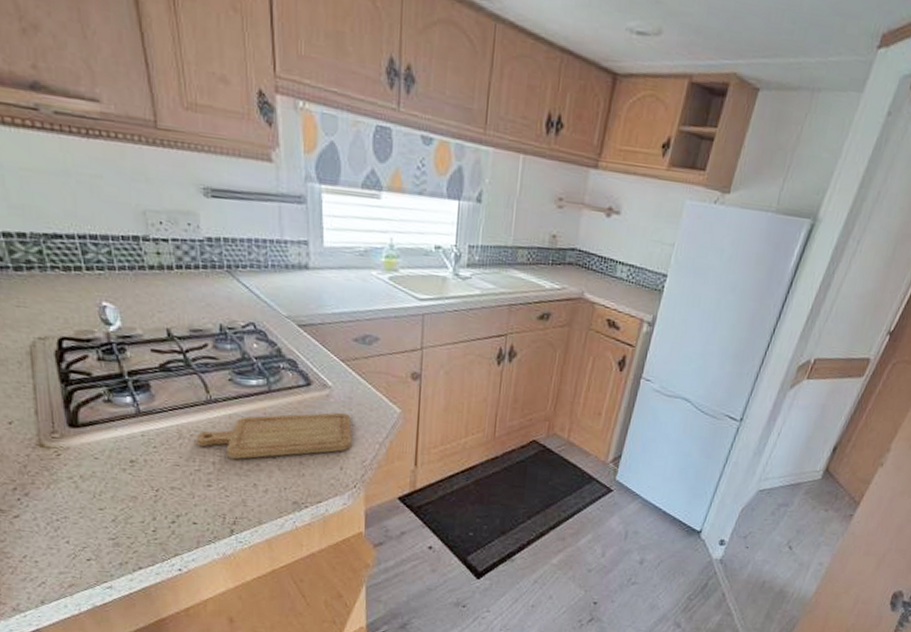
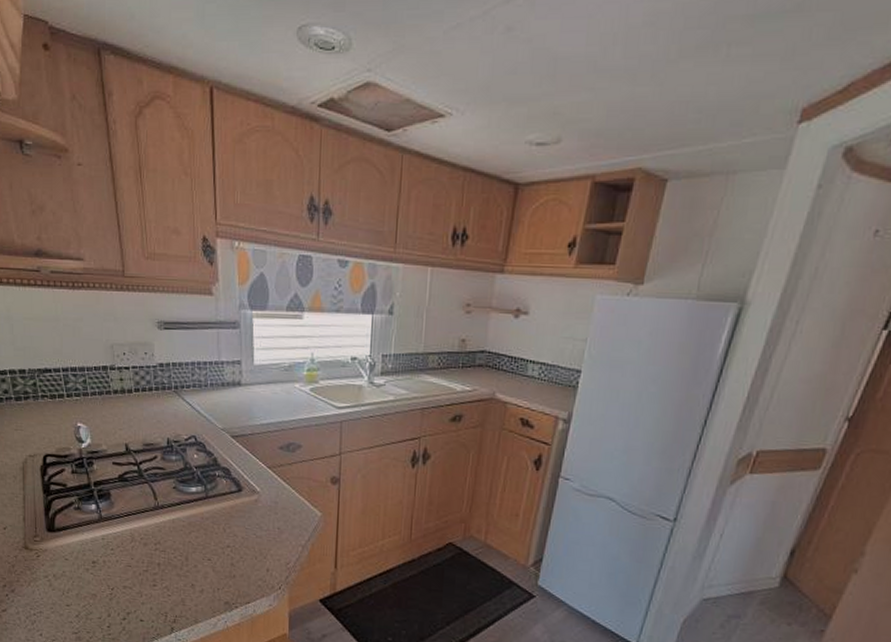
chopping board: present [196,412,352,459] -> none [145,516,277,561]

